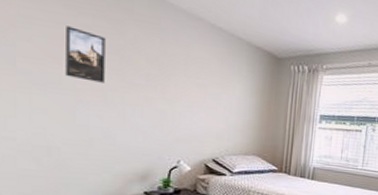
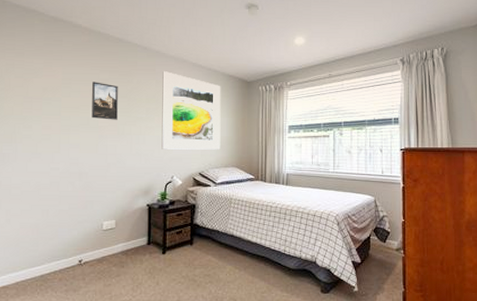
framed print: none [165,28,246,134] -> present [161,71,221,150]

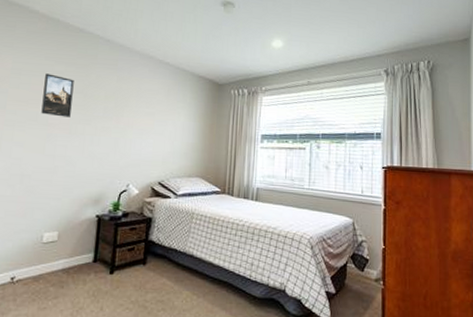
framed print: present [161,71,221,150] -> none [118,67,189,157]

